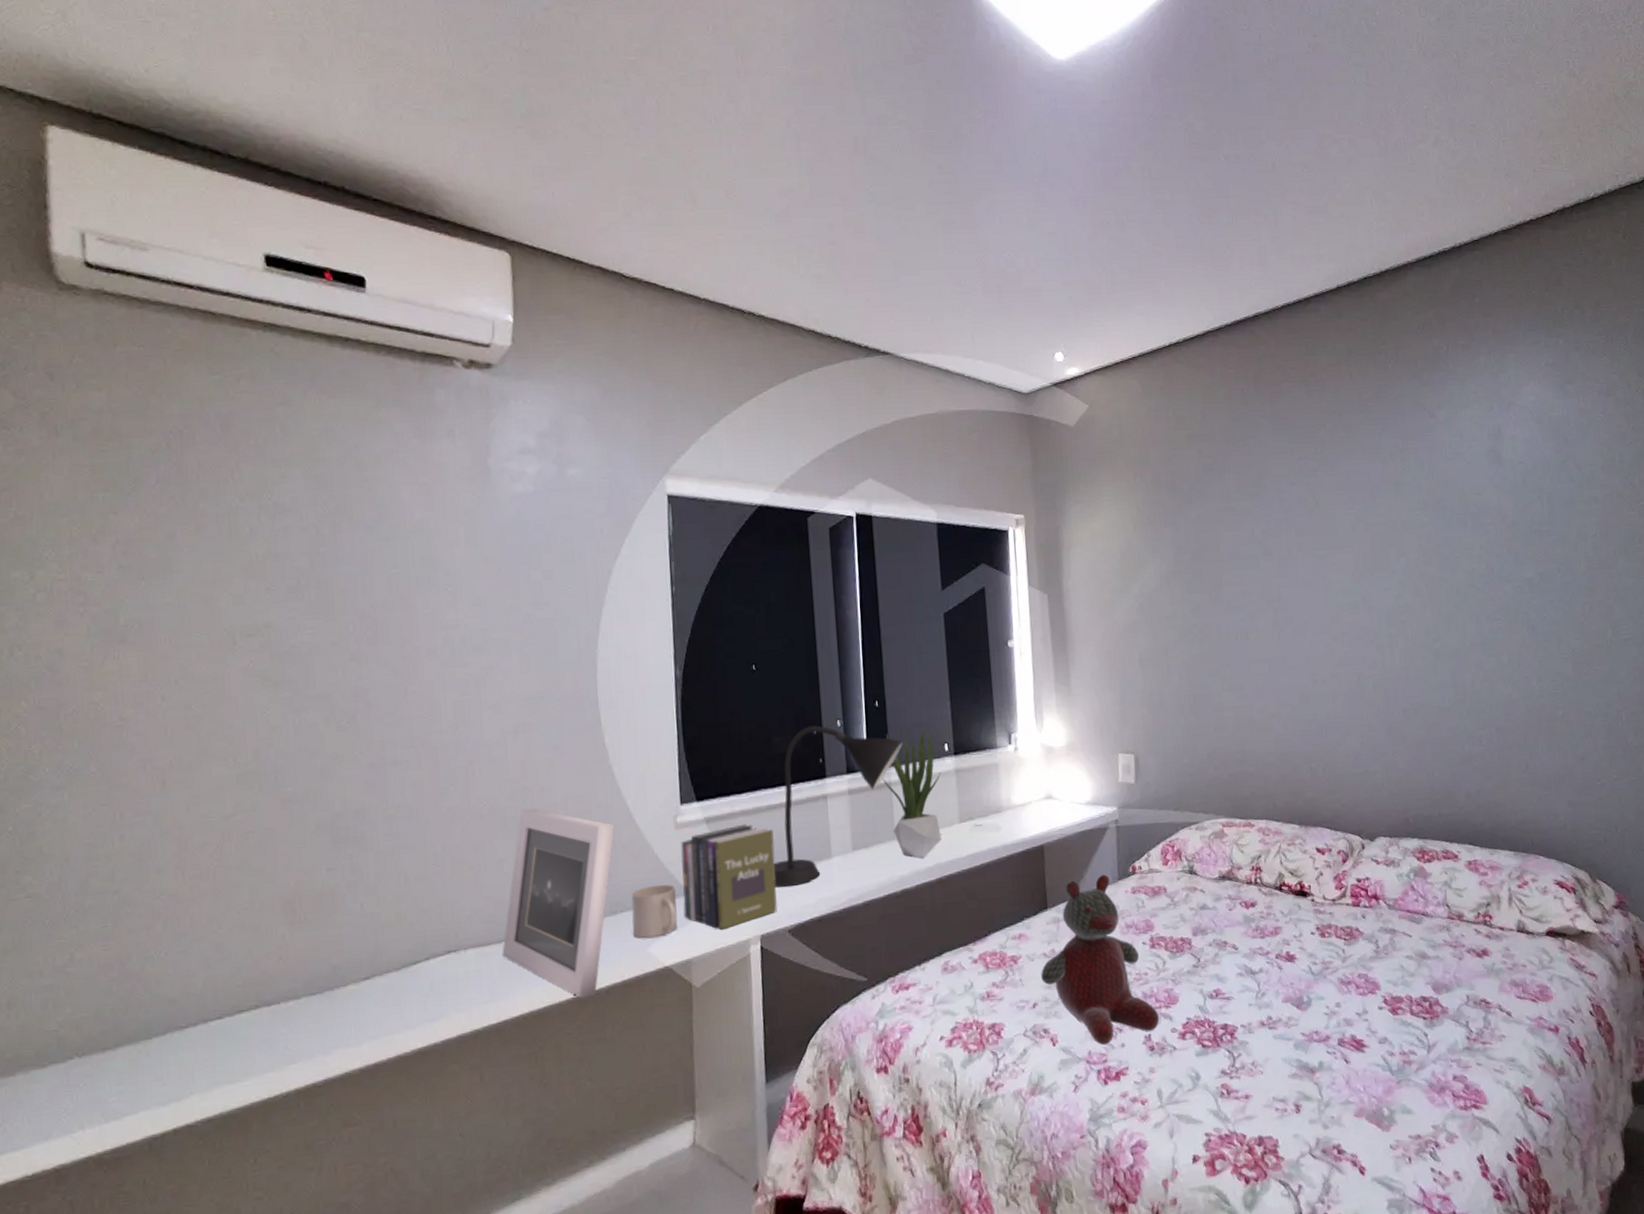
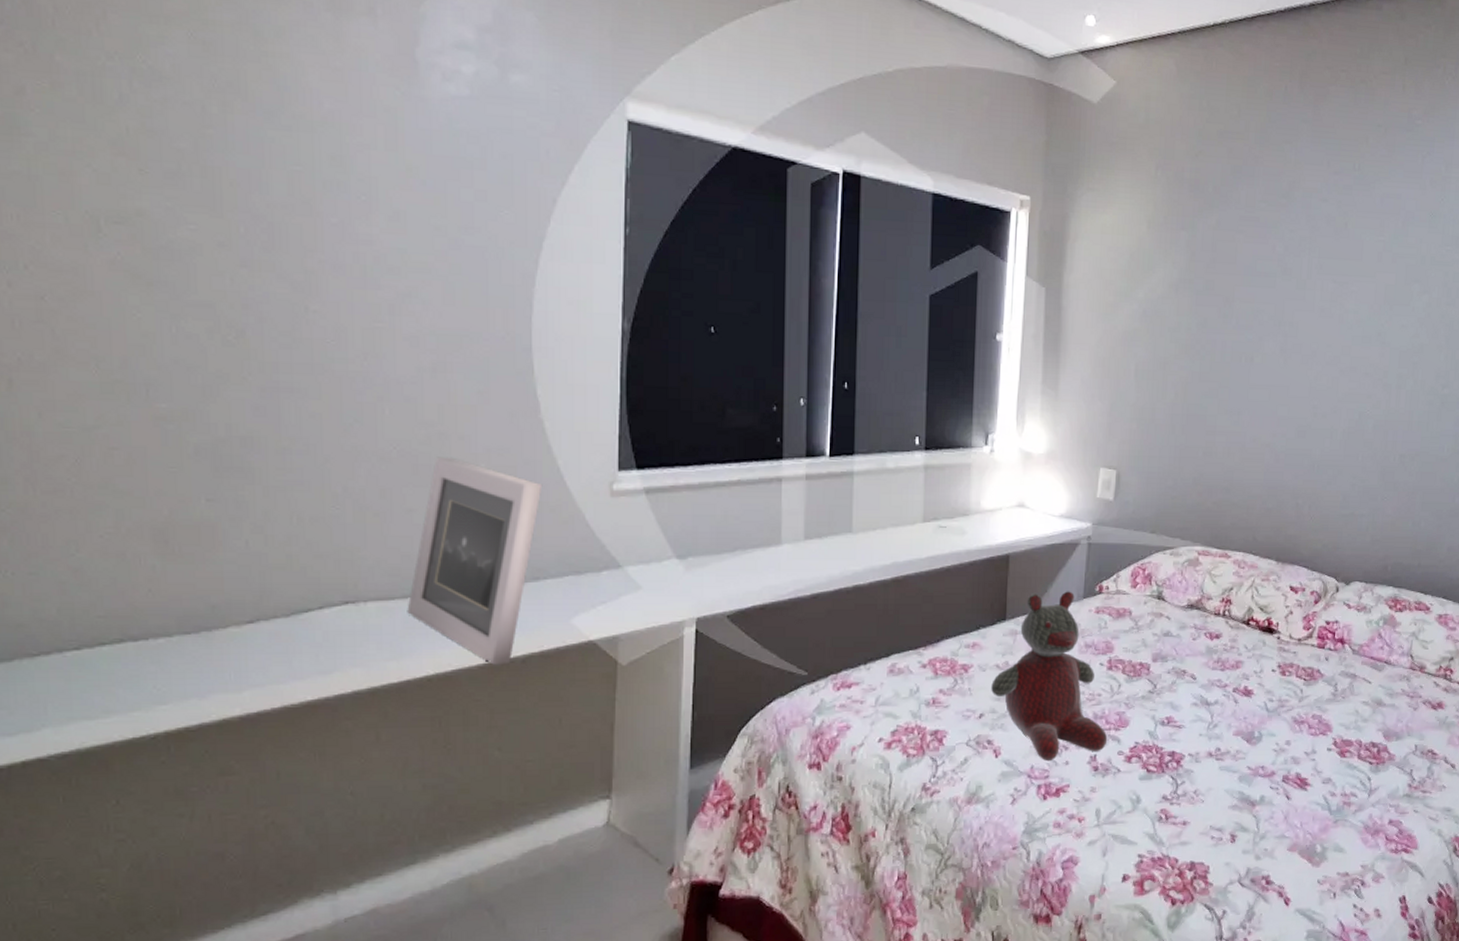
mug: present [631,884,678,939] -> none [556,554,606,610]
books: present [680,823,778,930] -> none [614,499,721,608]
desk lamp: present [773,725,903,887] -> none [716,401,870,570]
potted plant: present [882,731,942,859] -> none [844,419,908,556]

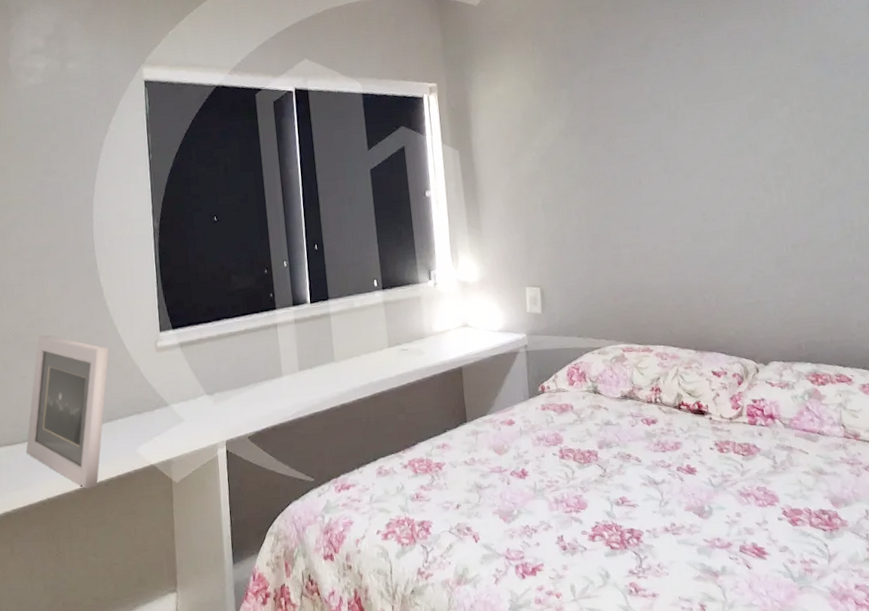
stuffed bear: present [991,591,1108,762] -> none [463,393,571,544]

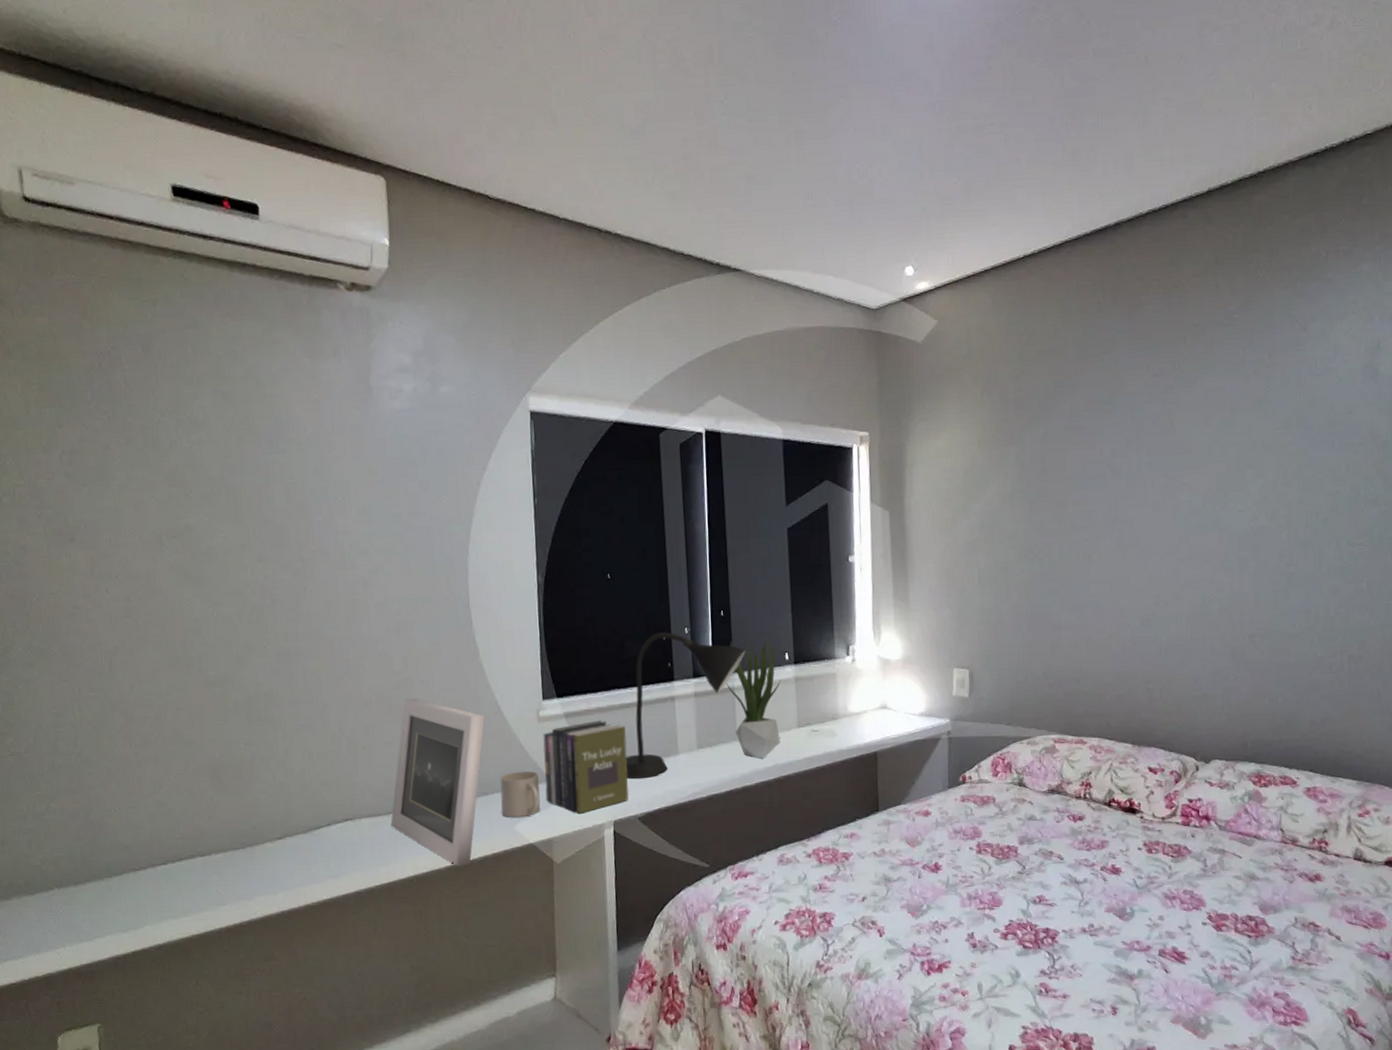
mug: none [123,397,160,442] -> present [500,771,541,818]
books: none [160,348,240,435] -> present [543,720,630,814]
desk lamp: none [235,266,339,401] -> present [625,632,746,779]
potted plant: none [322,269,374,379] -> present [725,640,781,760]

